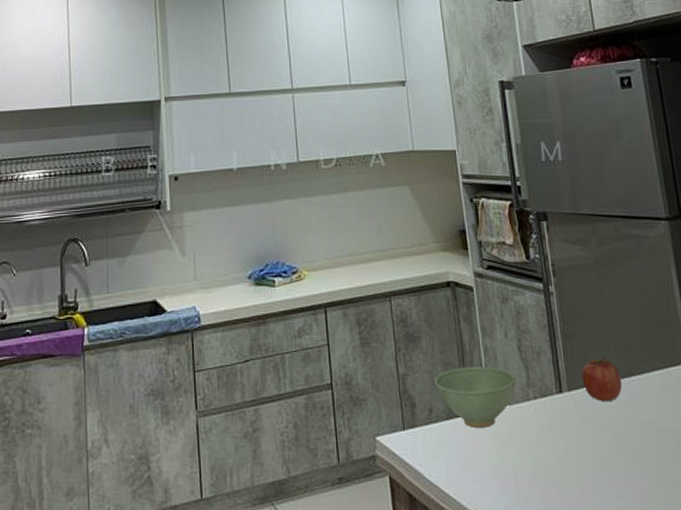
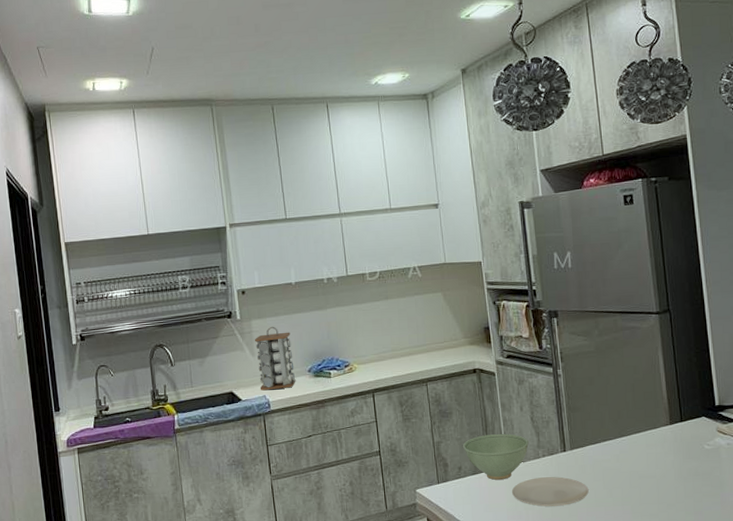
spice rack: none [185,220,233,300] -> present [254,326,296,391]
plate: none [495,426,593,468] -> present [511,477,589,507]
fruit: present [581,357,623,402] -> none [581,423,614,457]

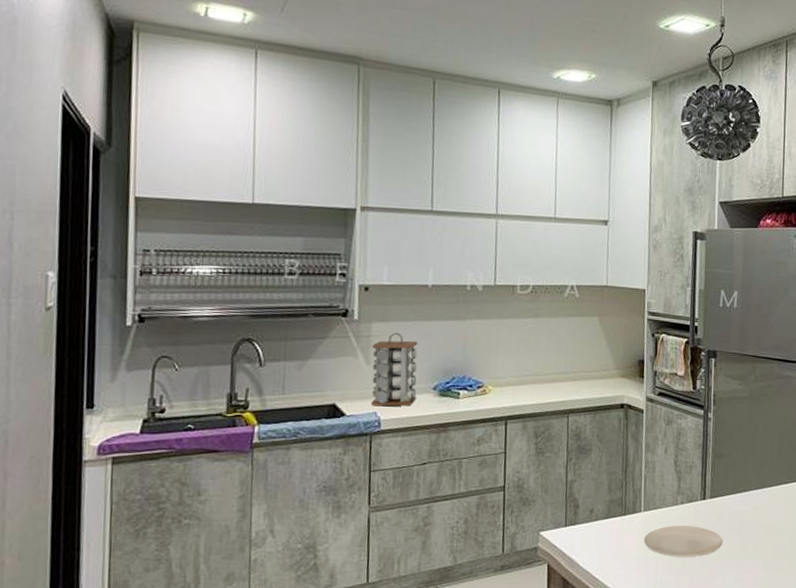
bowl: present [462,434,529,480] -> none [597,476,669,526]

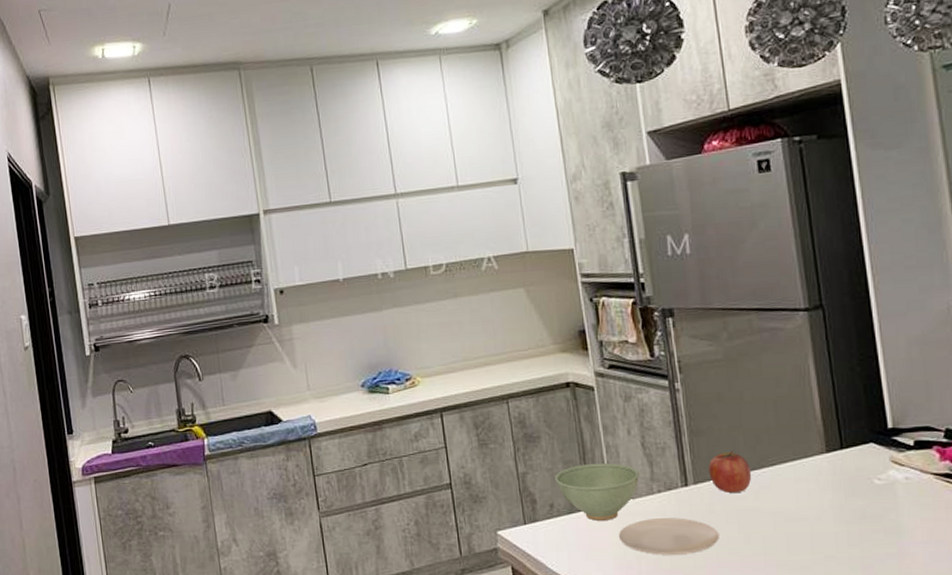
spice rack: present [370,332,418,407] -> none [295,332,347,410]
bowl: none [597,476,669,526] -> present [554,463,639,521]
fruit: none [723,473,755,508] -> present [708,451,752,494]

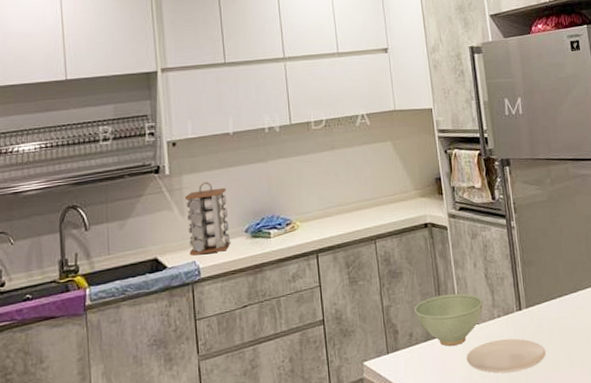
spice rack: none [295,332,347,410] -> present [184,181,231,256]
fruit: present [708,451,752,494] -> none [537,278,570,315]

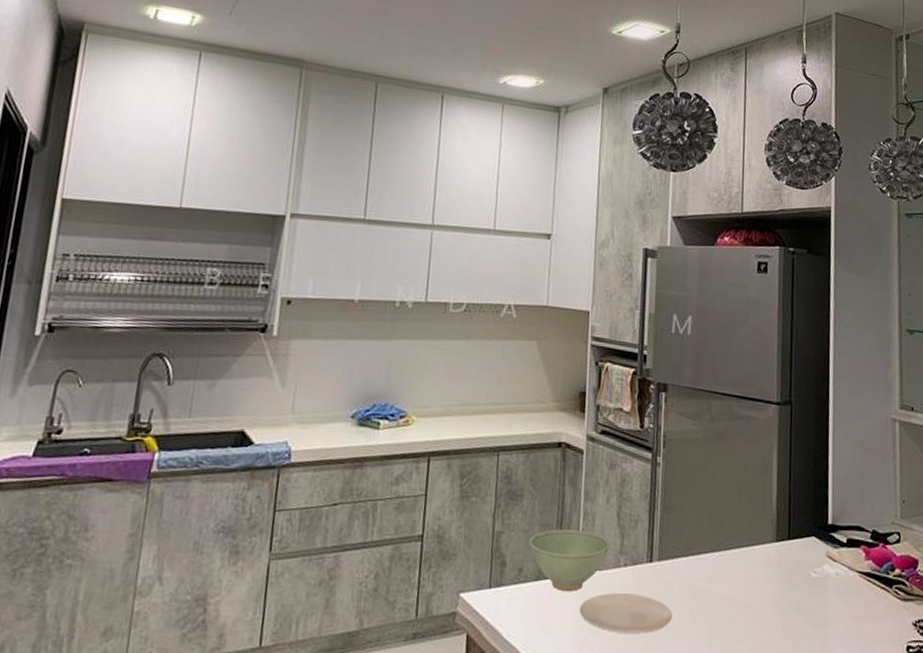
spice rack: present [184,181,231,256] -> none [282,351,339,437]

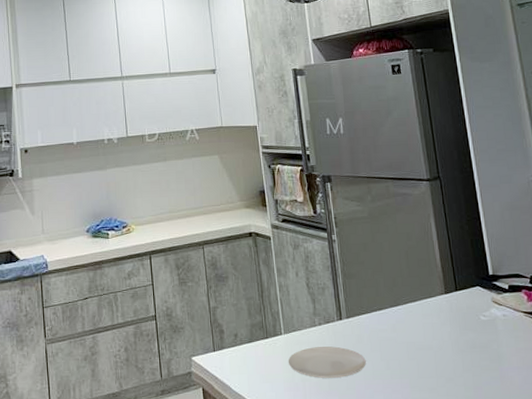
bowl: present [528,529,610,591] -> none [238,300,305,349]

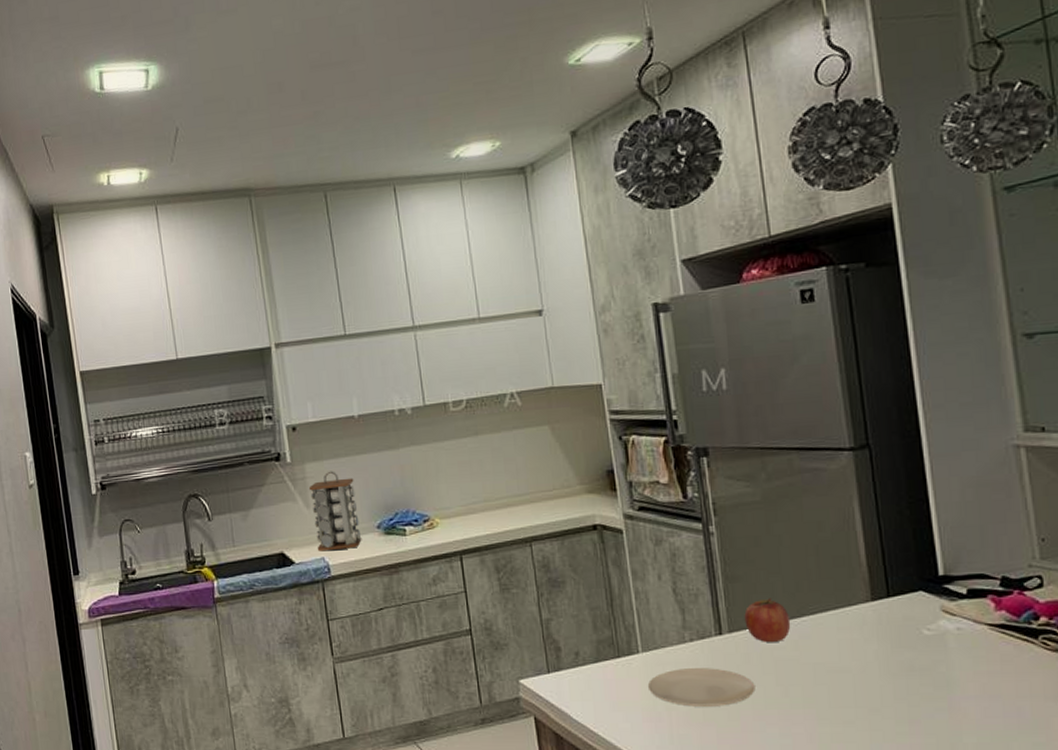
spice rack: none [34,185,74,250] -> present [308,471,362,552]
fruit: none [357,291,390,327] -> present [744,598,791,643]

